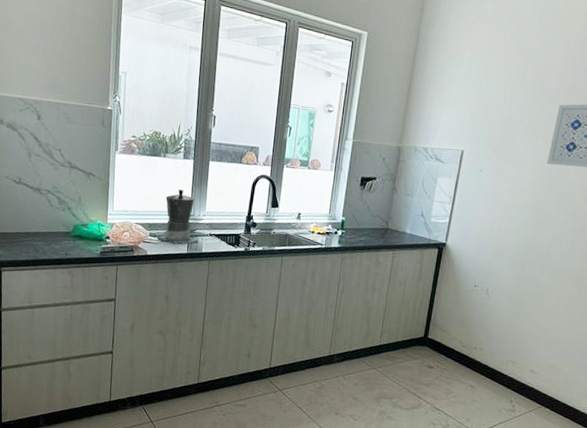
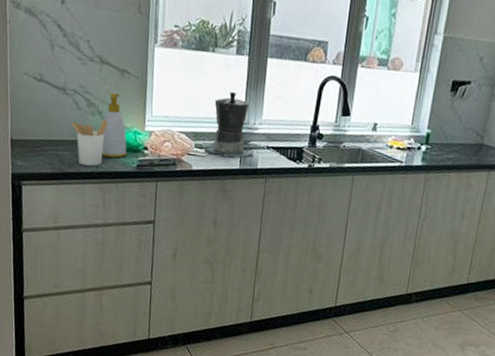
utensil holder: none [45,214,76,254] -> present [72,120,108,166]
soap bottle: none [71,192,92,247] -> present [102,93,127,158]

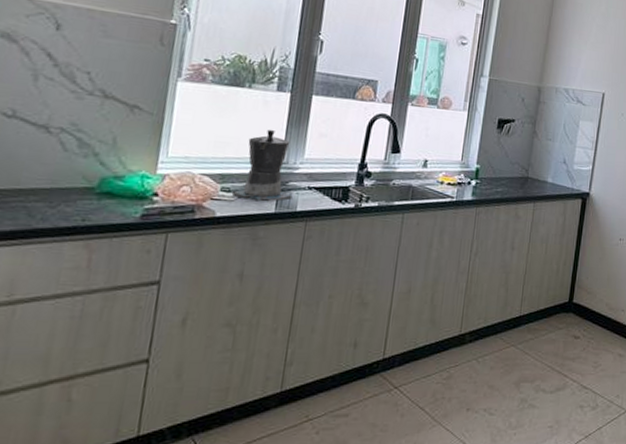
utensil holder: present [72,120,108,166] -> none [52,162,107,219]
soap bottle: present [102,93,127,158] -> none [92,131,130,208]

